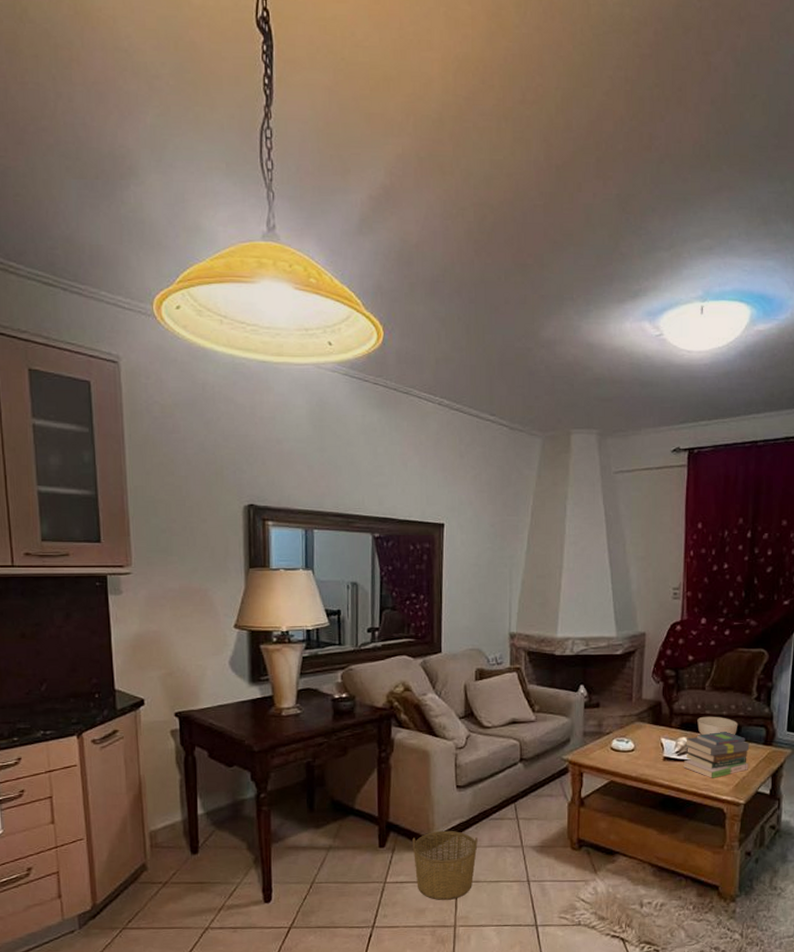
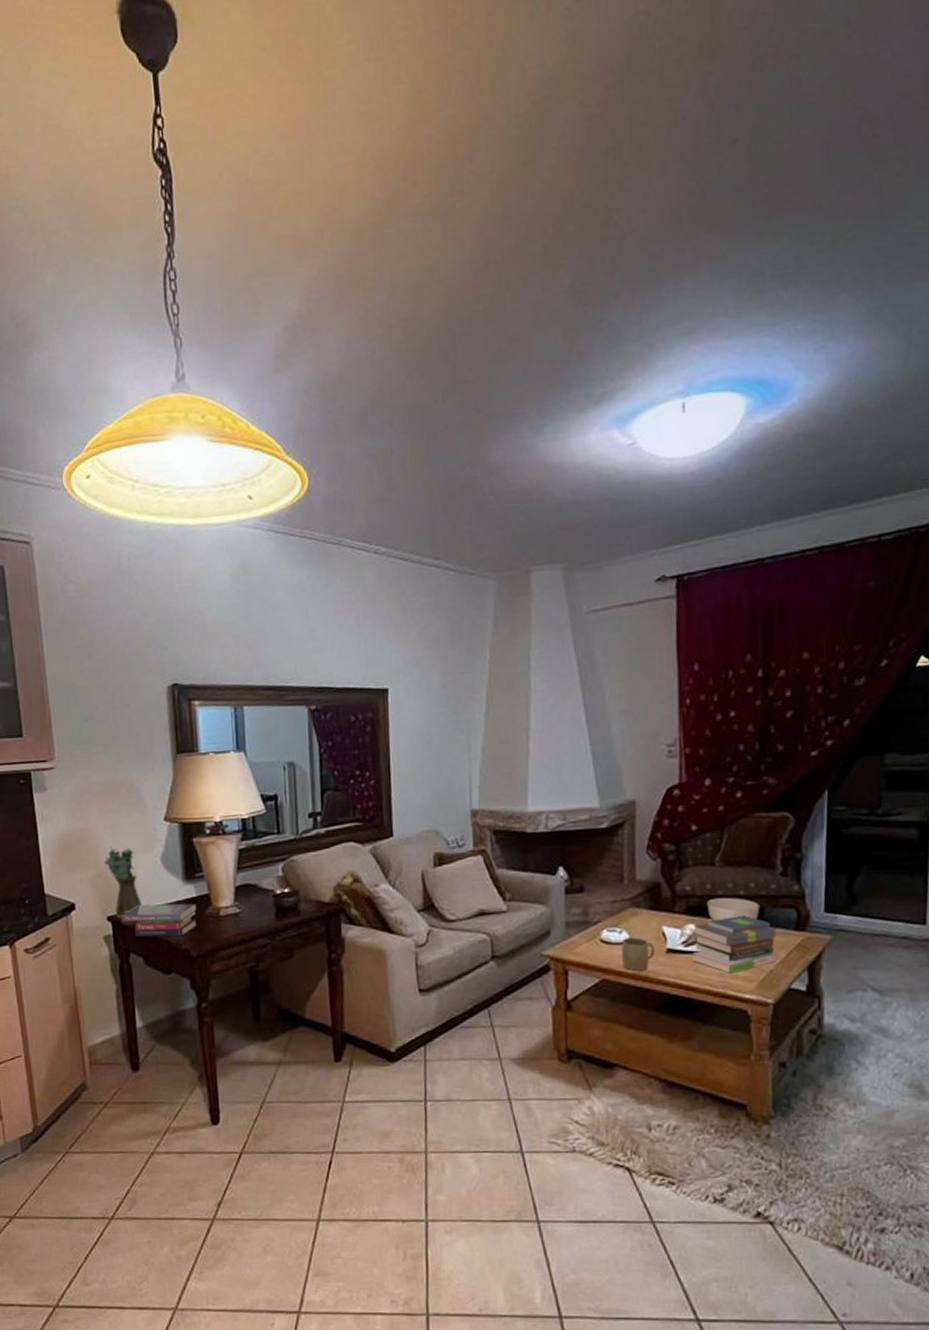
vase: none [175,649,209,721] -> present [105,847,142,925]
books: none [189,702,260,733] -> present [122,903,197,937]
basket: present [412,830,478,900] -> none [371,1041,448,1122]
mug: none [628,747,654,775] -> present [622,937,655,971]

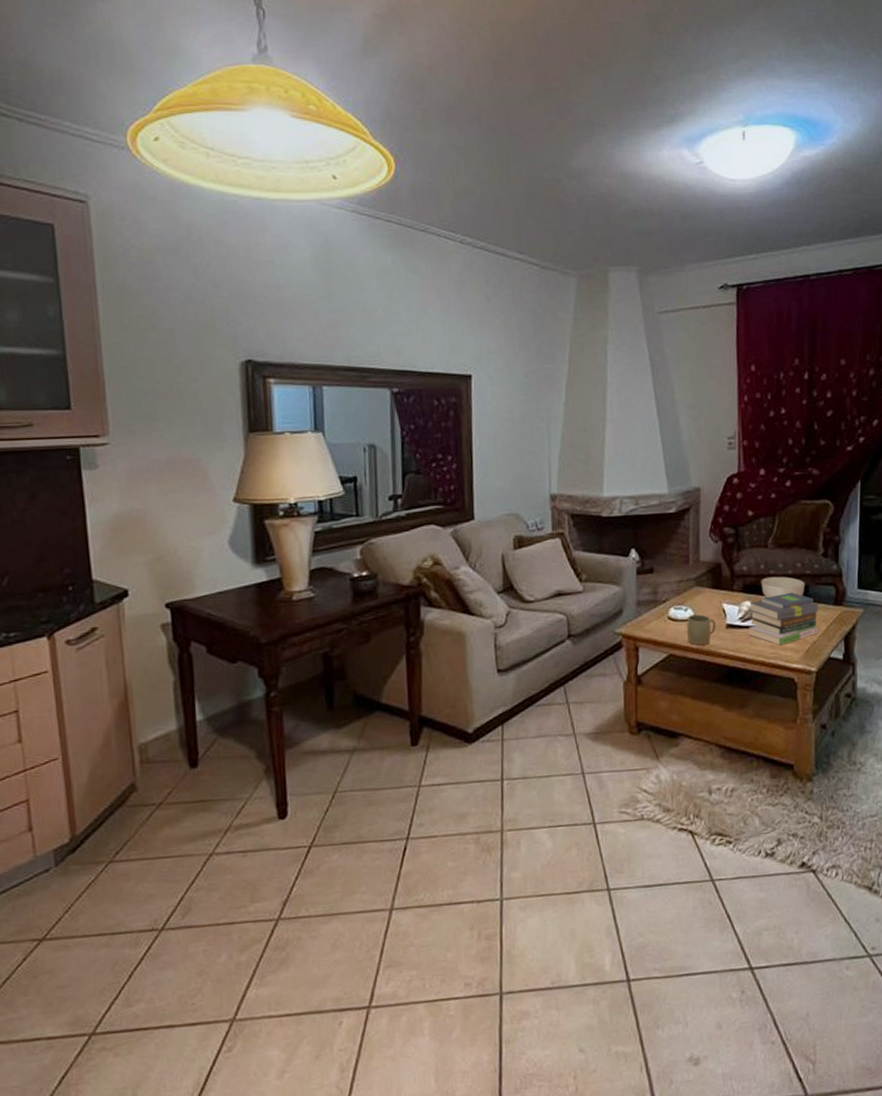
vase: present [105,847,142,925] -> none [164,529,206,612]
books: present [122,903,197,937] -> none [182,588,267,624]

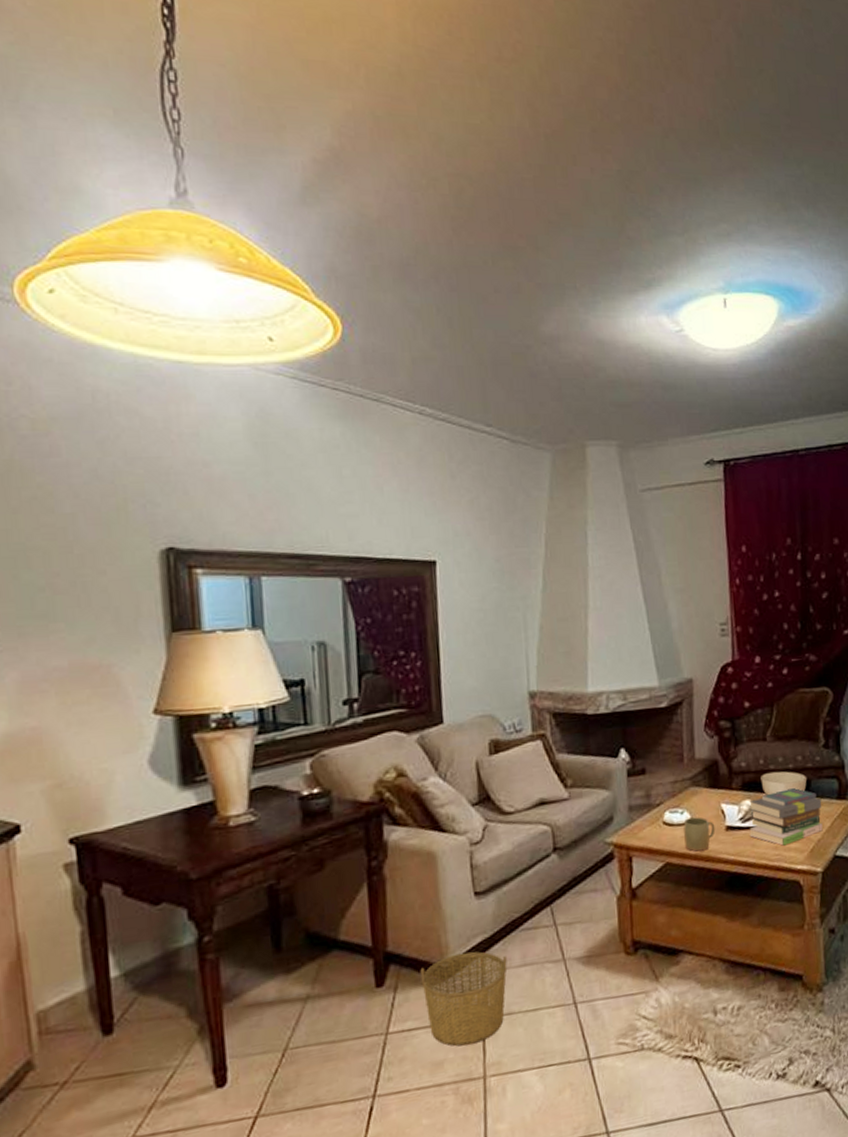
basket: none [449,721,524,803] -> present [420,951,508,1047]

